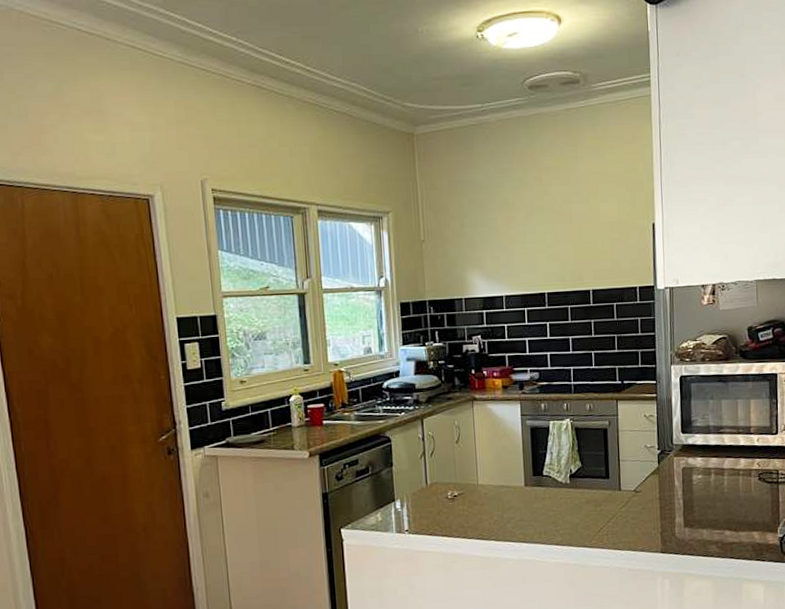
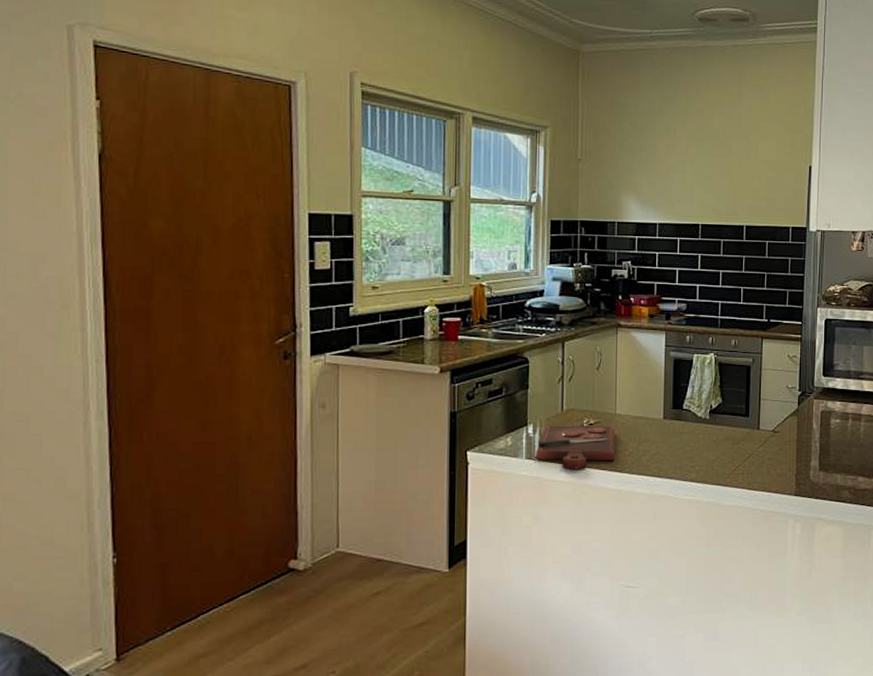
cutting board: none [405,496,481,541] -> present [536,425,616,470]

